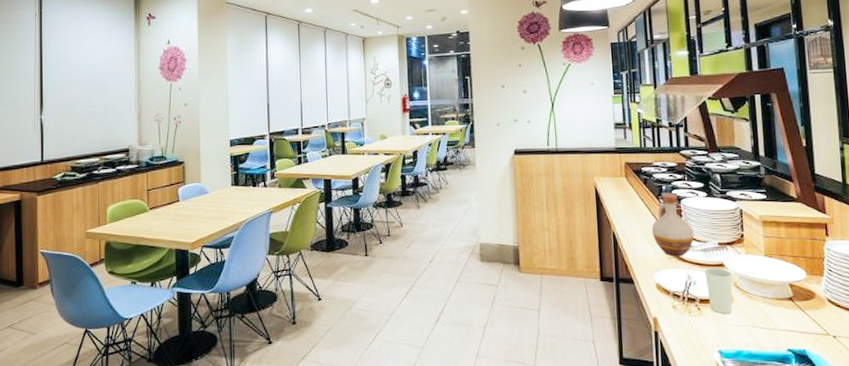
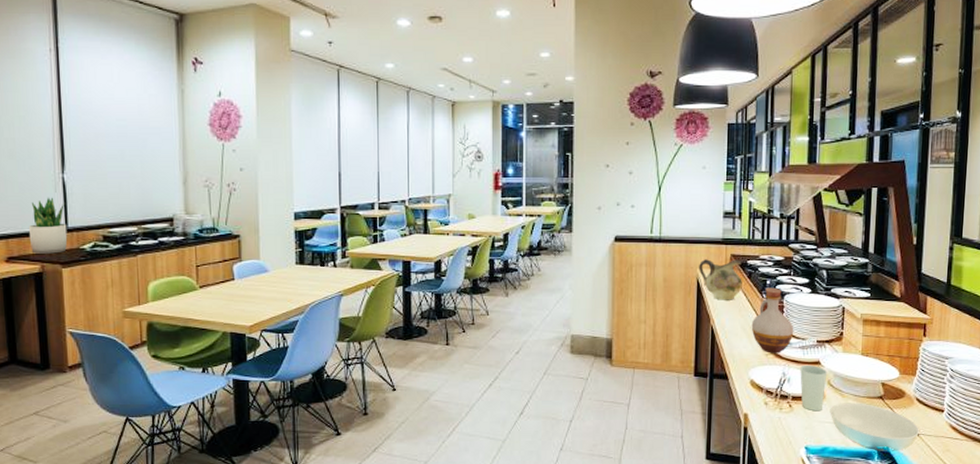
planter: none [13,135,43,184] -> present [29,197,68,254]
pitcher: none [595,167,639,207] -> present [699,259,742,300]
bowl: none [739,304,835,355] -> present [829,403,919,451]

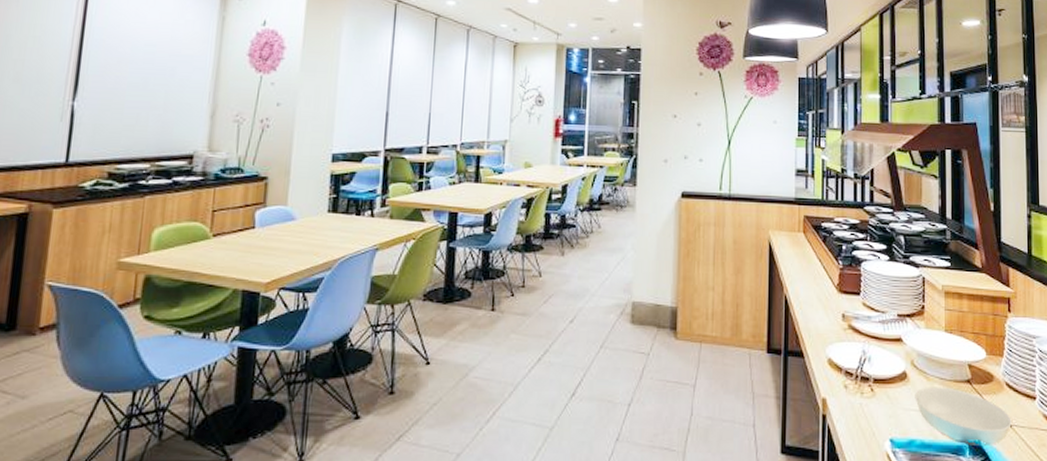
planter: present [29,197,68,254] -> none [19,126,71,192]
pitcher: present [699,259,742,300] -> none [771,220,817,267]
jug: present [751,287,794,353] -> none [827,253,873,328]
cup: present [800,364,828,412] -> none [881,341,910,397]

